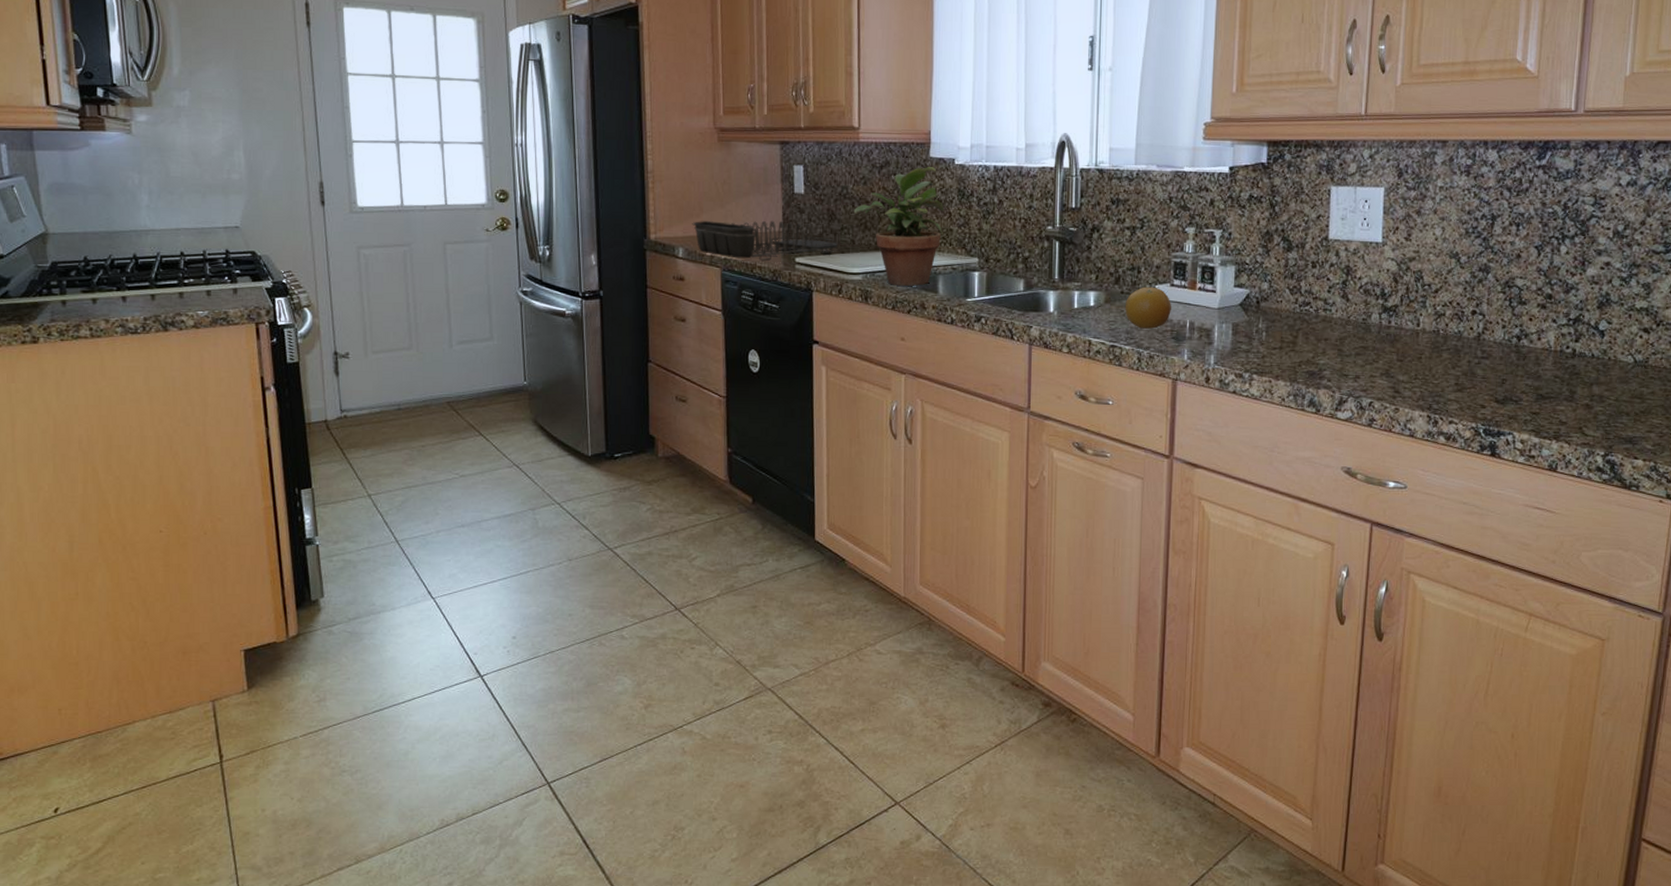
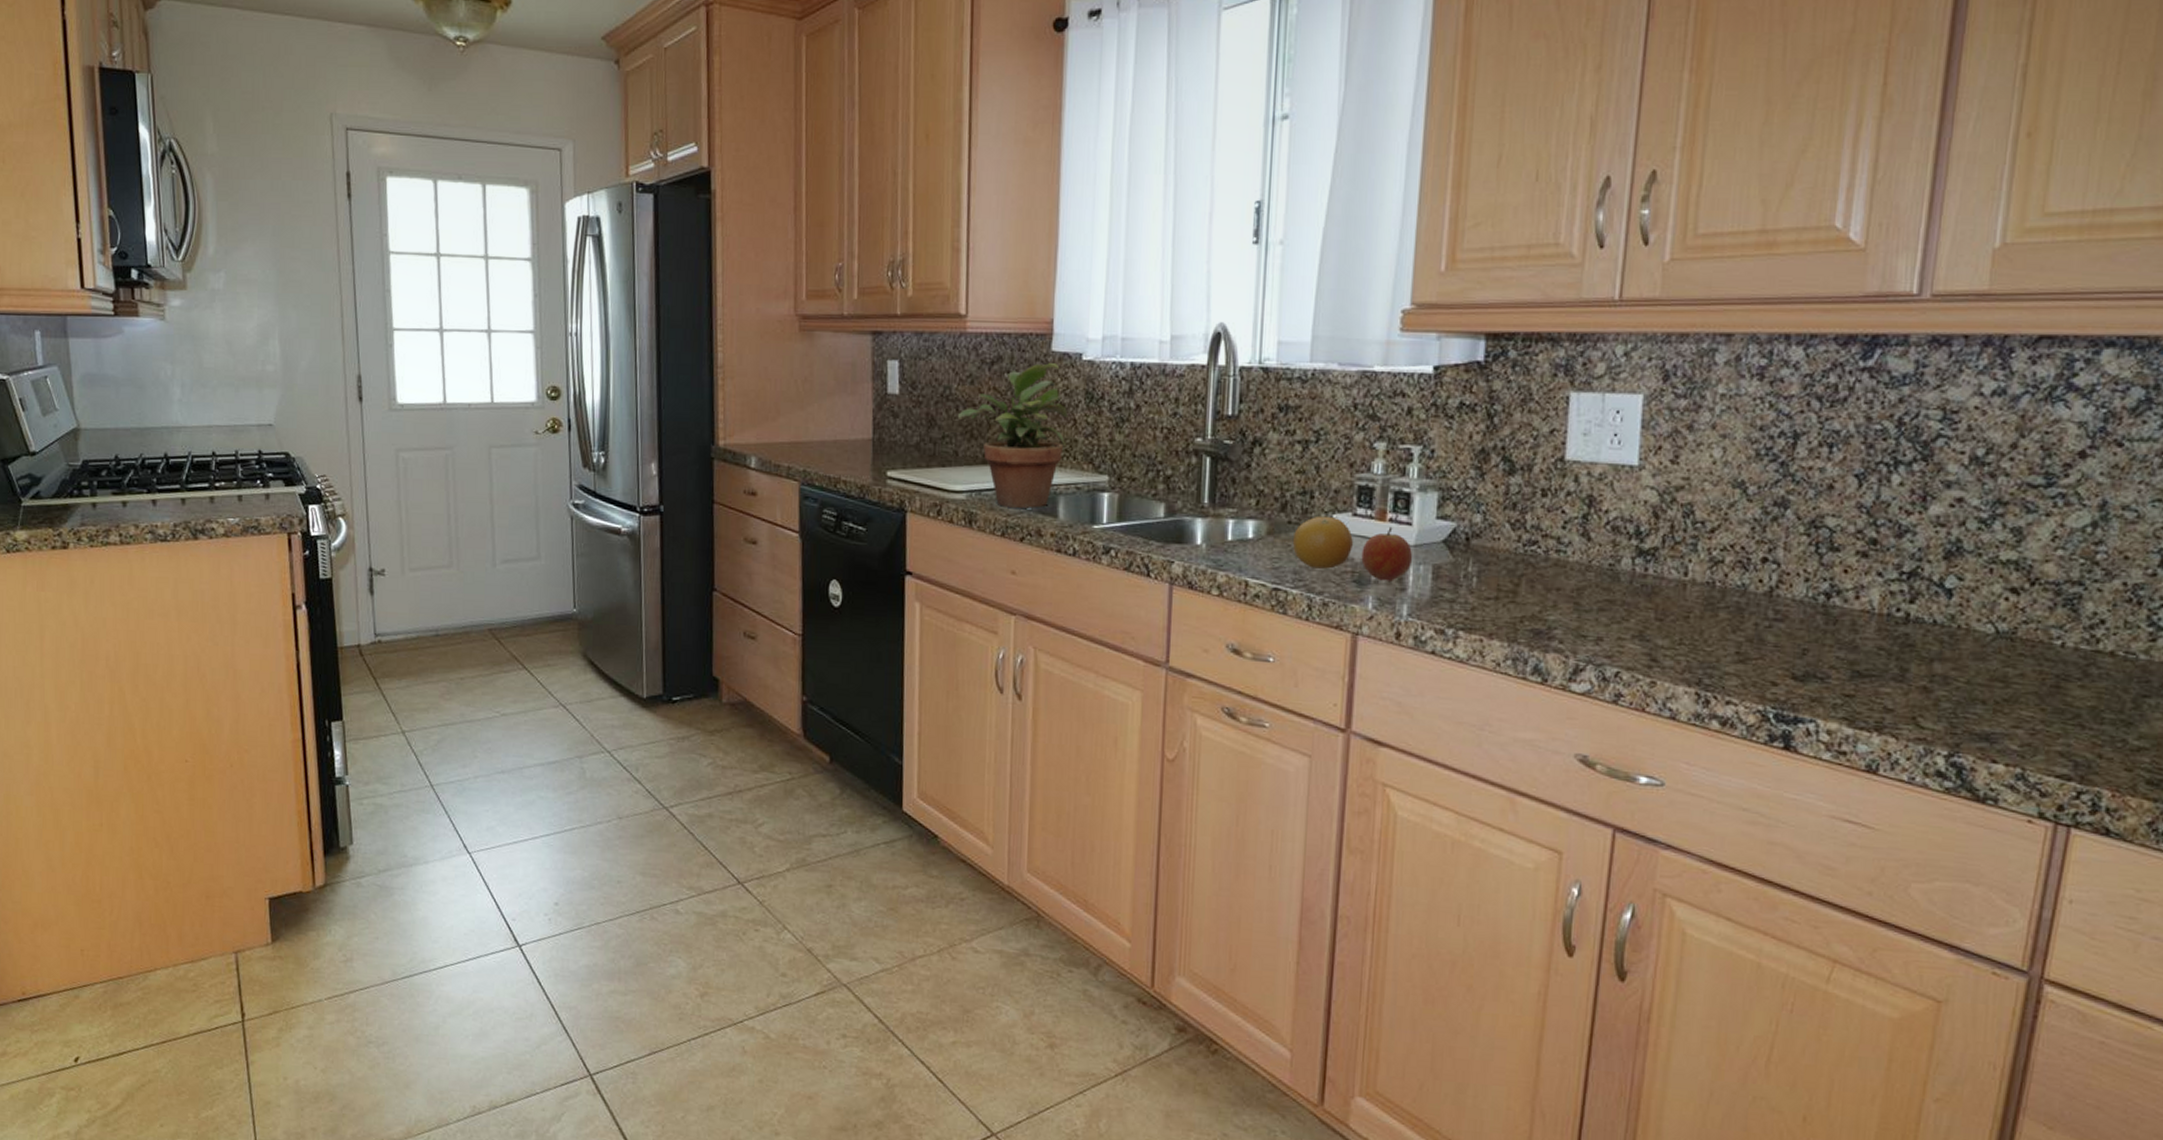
dish rack: present [692,220,838,262] -> none [767,425,938,475]
fruit: none [1178,294,1217,337] -> present [1361,526,1413,581]

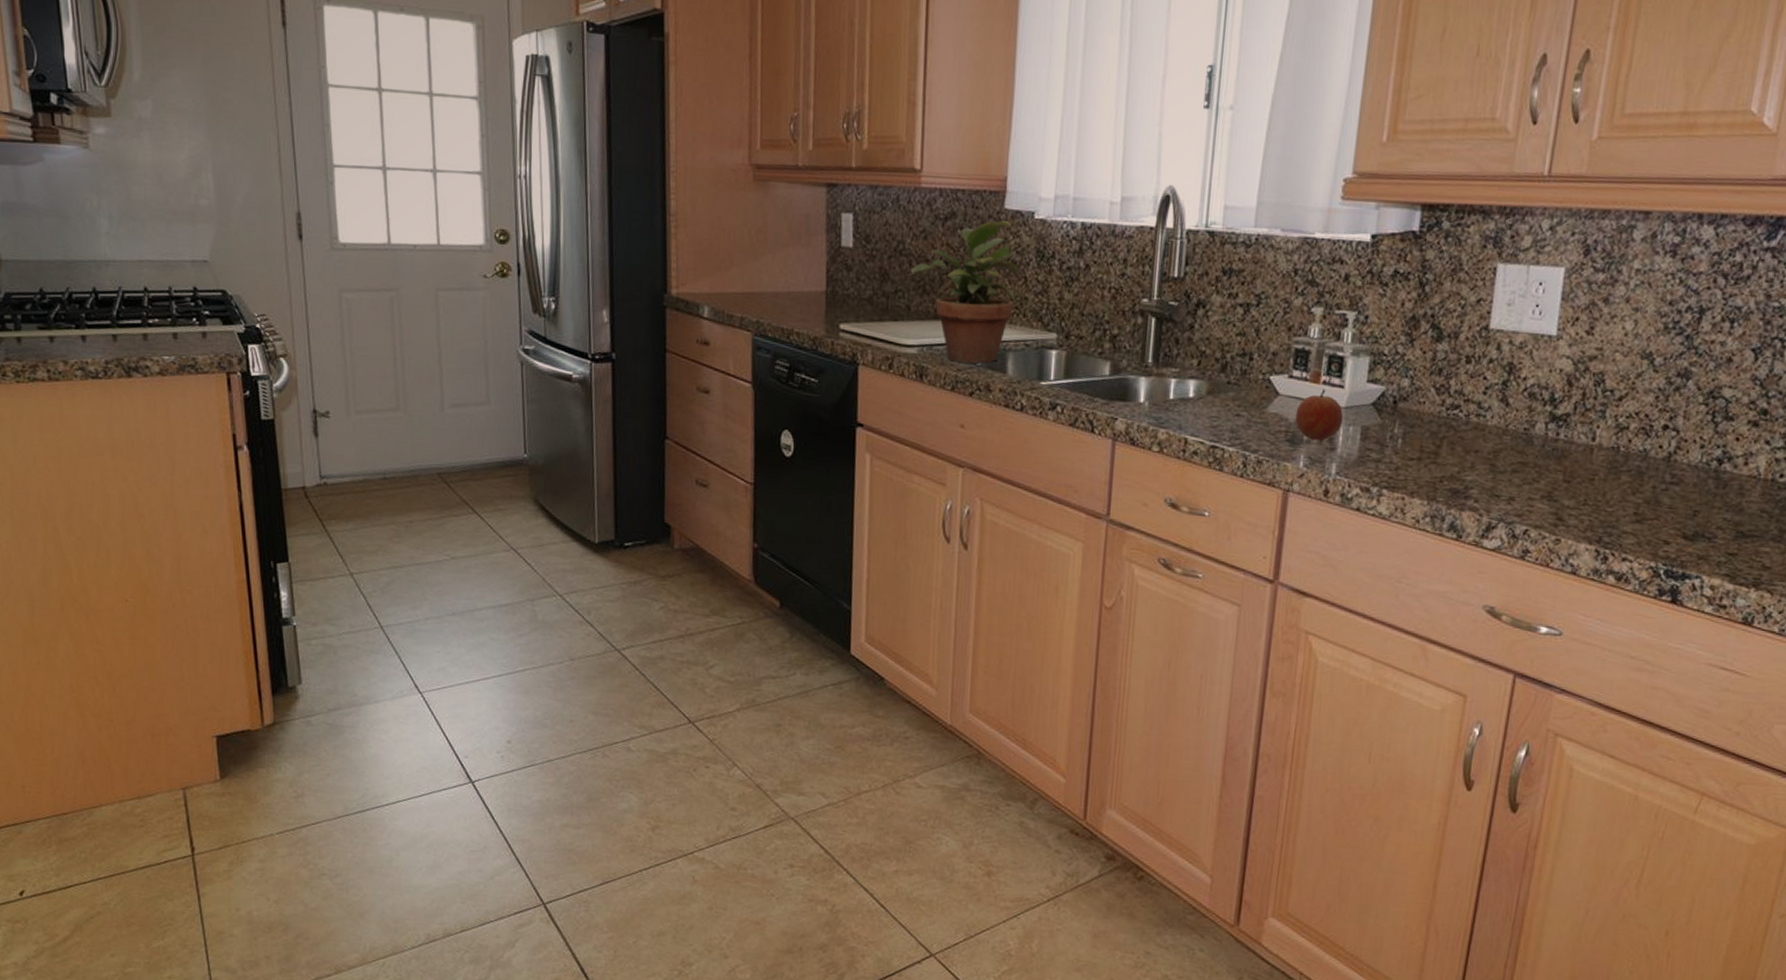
fruit: present [1293,515,1354,569] -> none [1231,377,1289,428]

